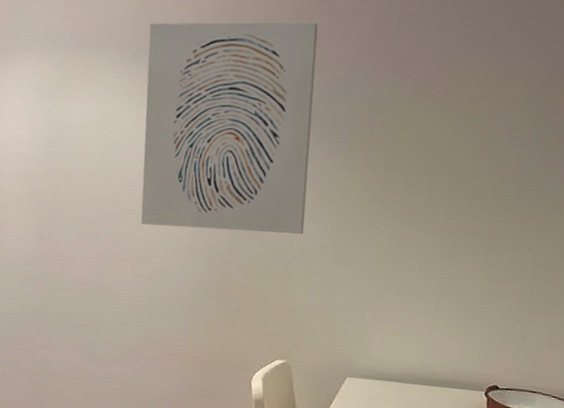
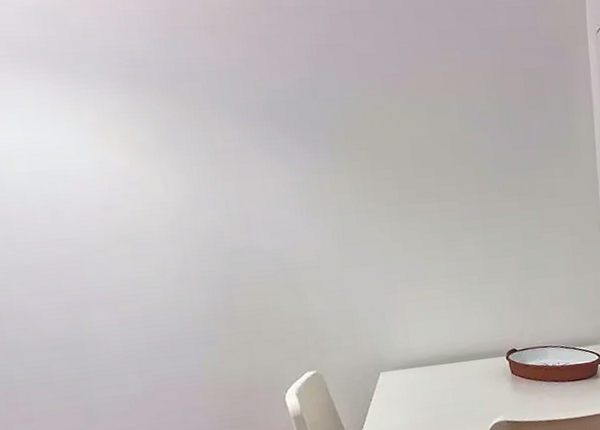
wall art: present [141,21,318,234] -> none [63,21,305,261]

